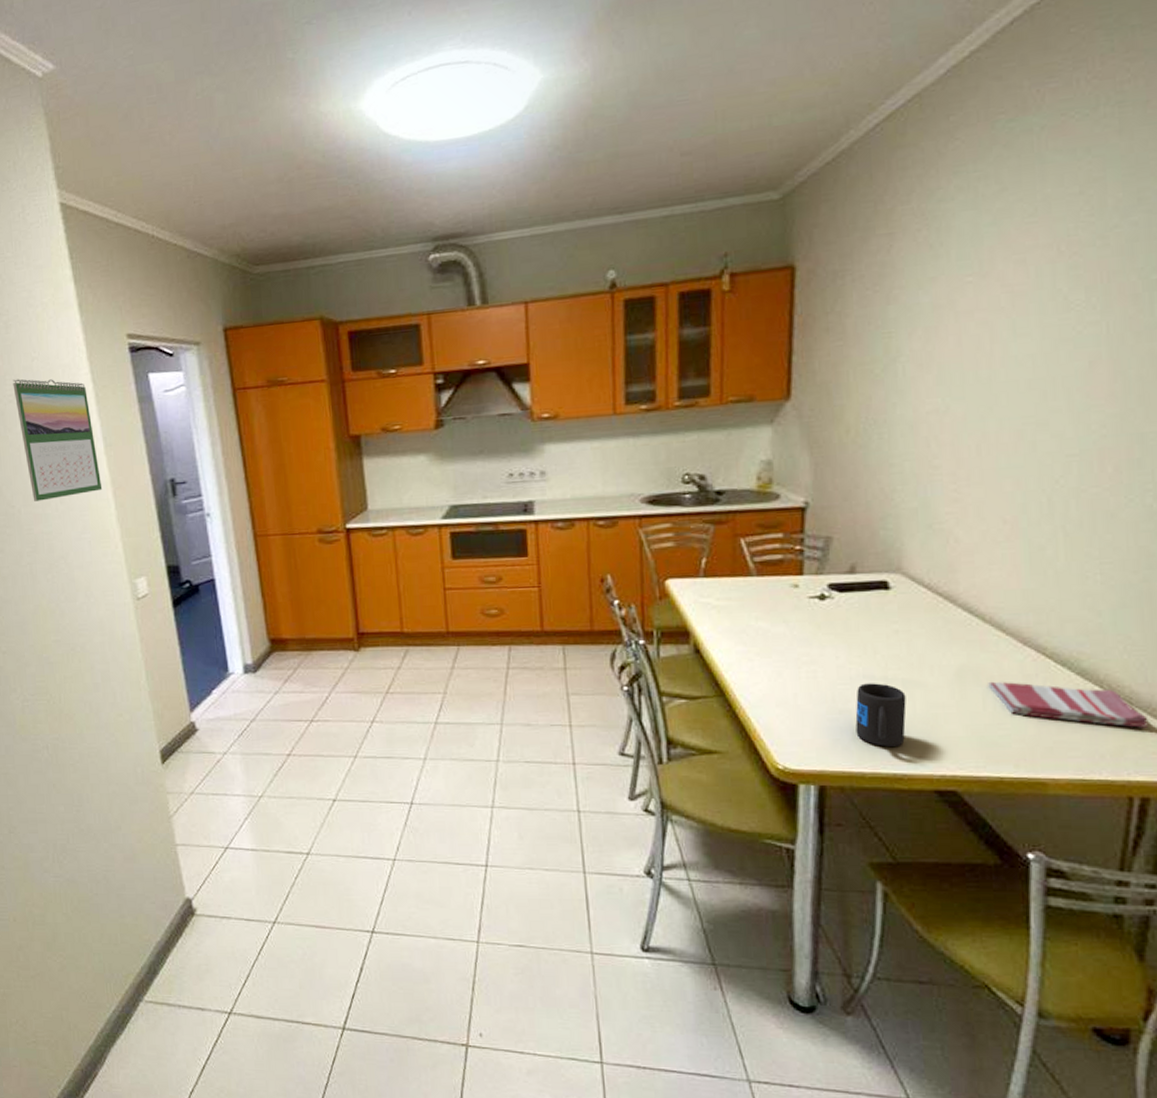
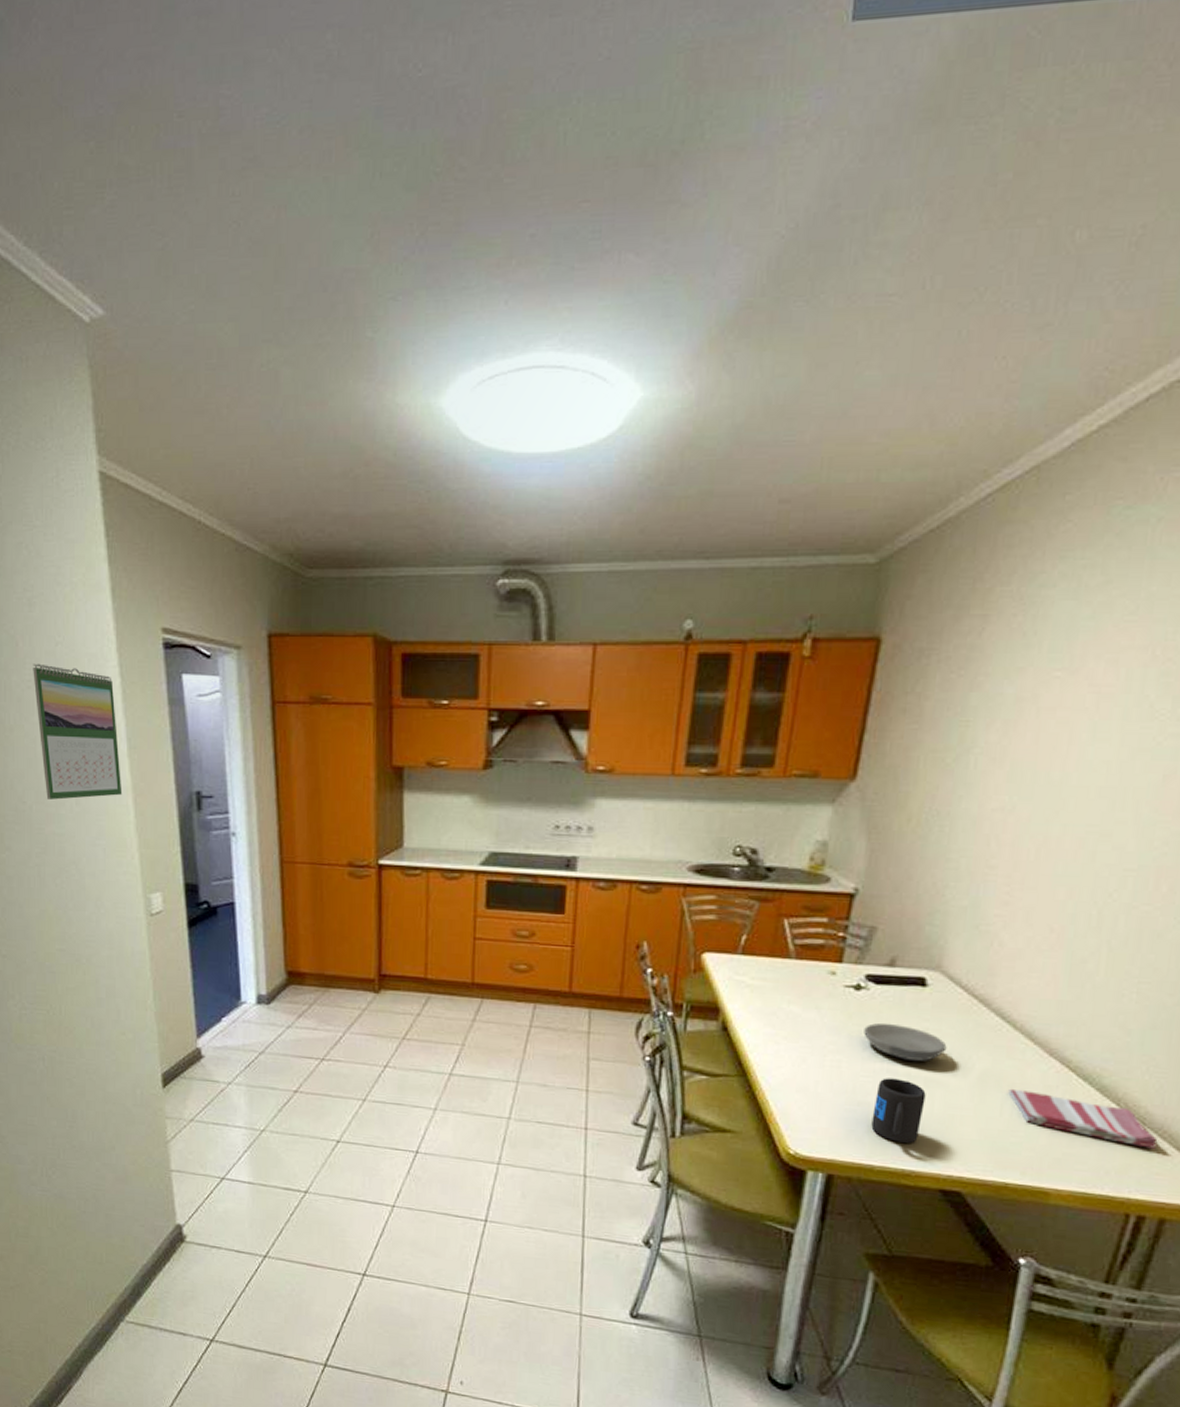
bowl: none [834,629,920,665] -> present [864,1022,947,1062]

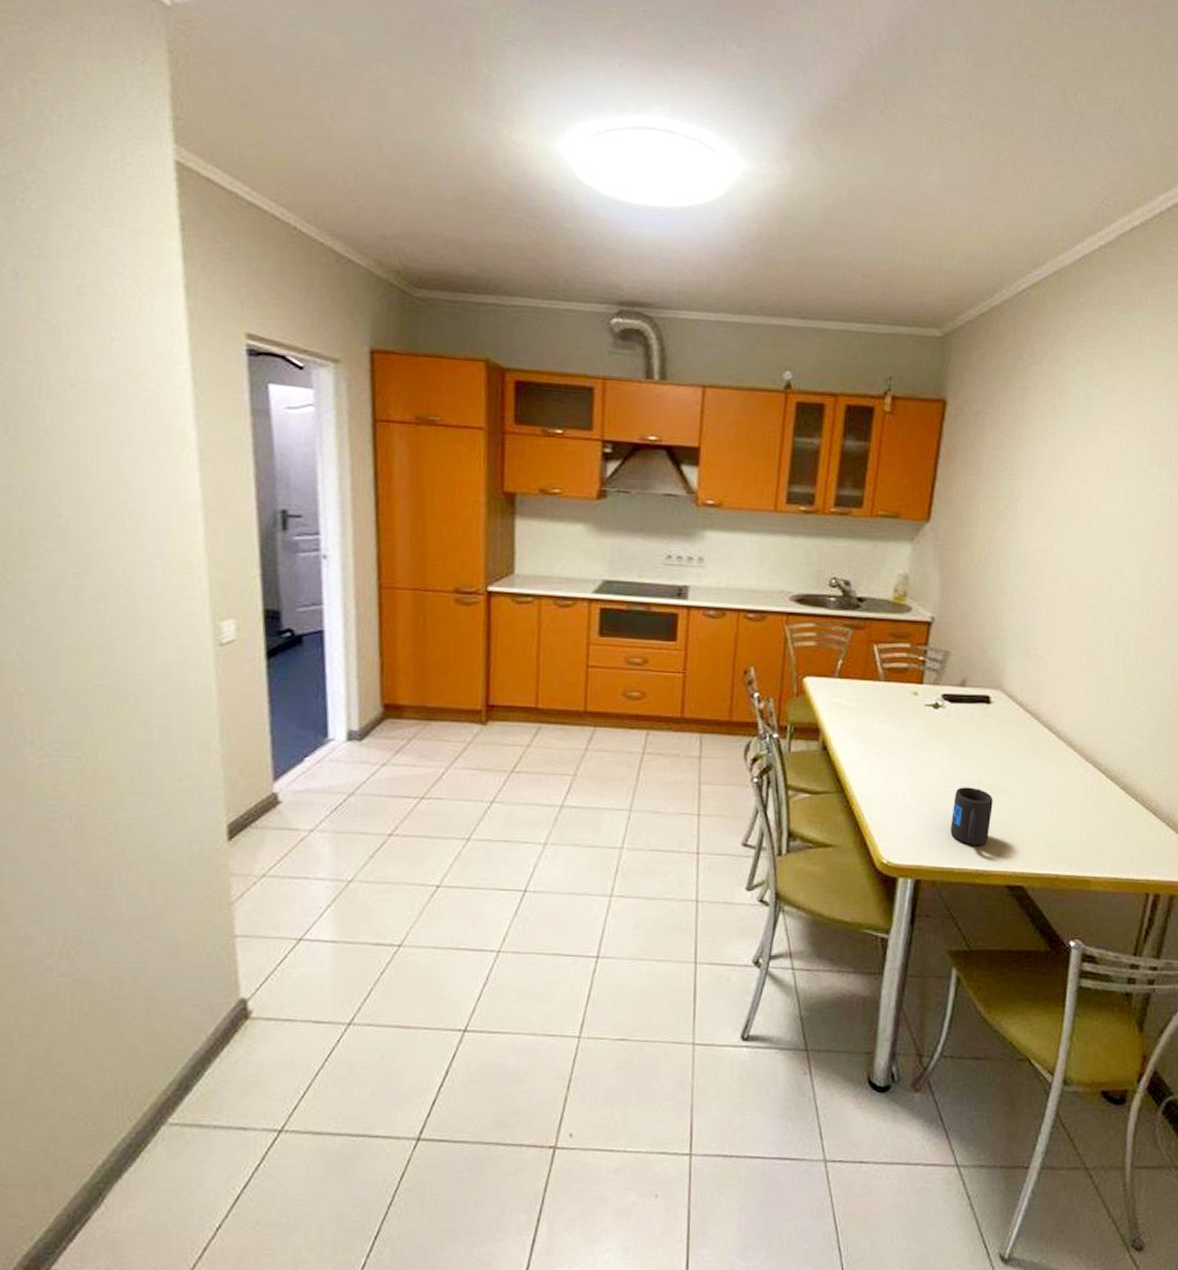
calendar: present [33,663,123,800] -> none [79,359,190,514]
bowl: present [864,1022,947,1062] -> none [942,737,1008,771]
dish towel: present [1008,1088,1158,1149] -> none [1056,790,1166,836]

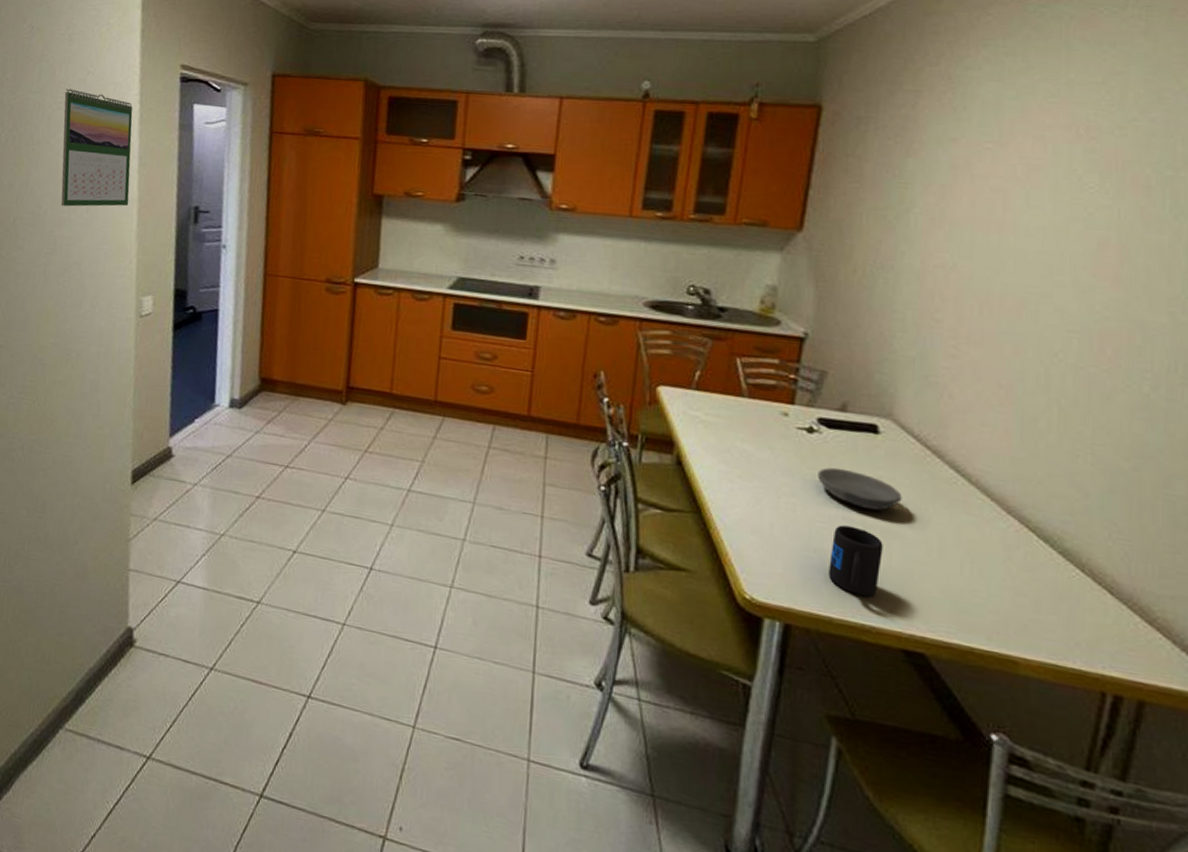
calendar: none [79,359,190,514] -> present [61,88,133,207]
bowl: none [942,737,1008,771] -> present [818,467,902,511]

